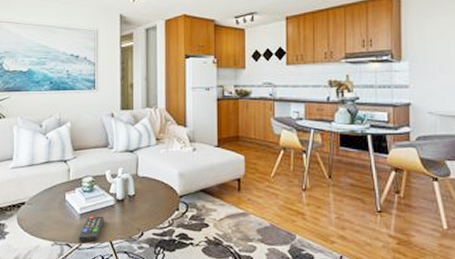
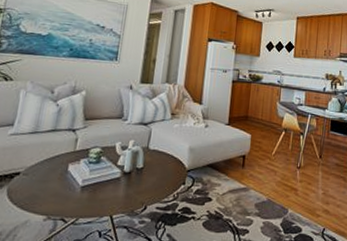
remote control: present [79,216,104,243] -> none [76,188,108,217]

